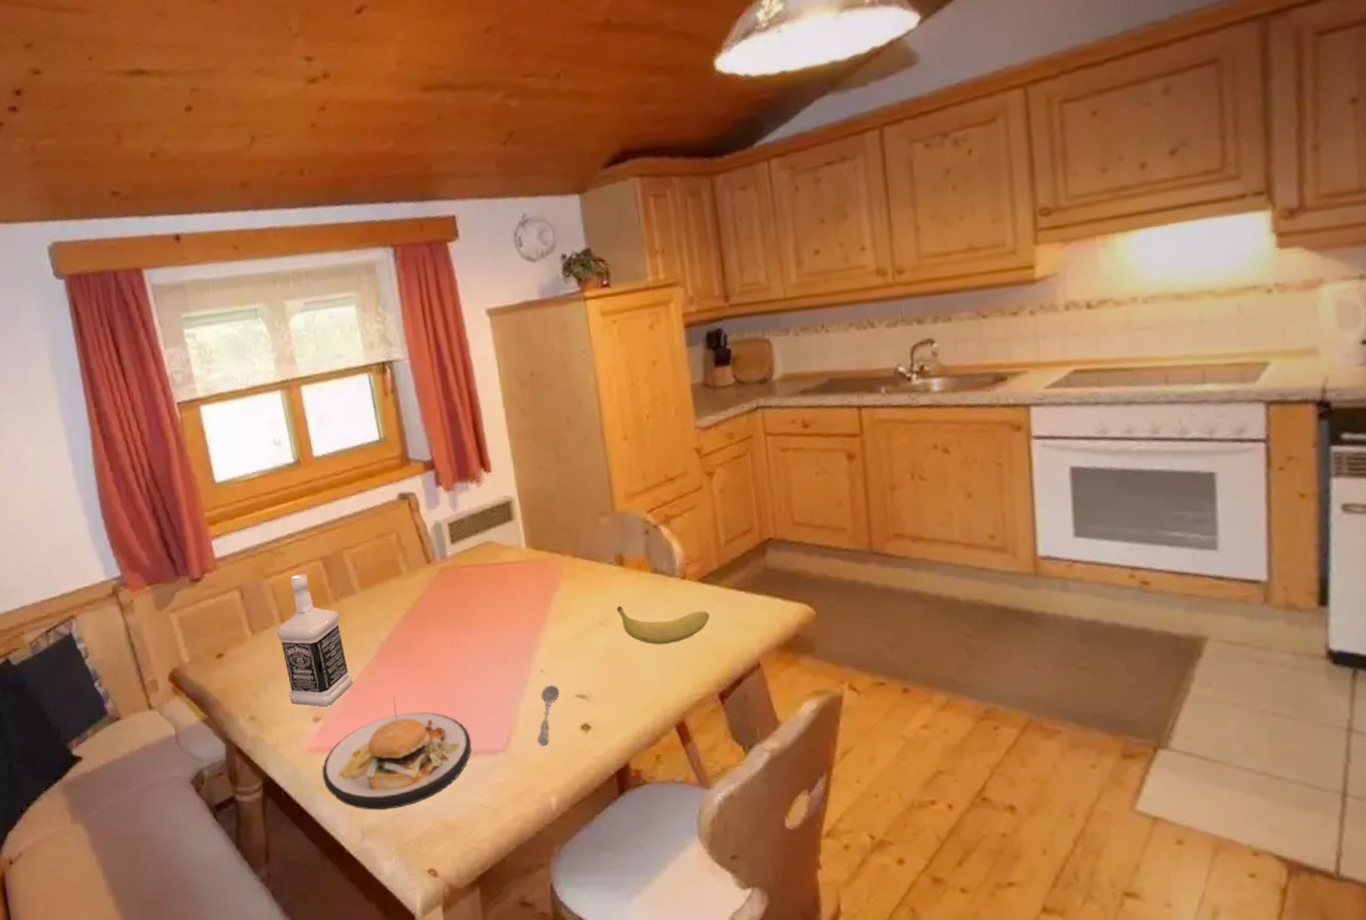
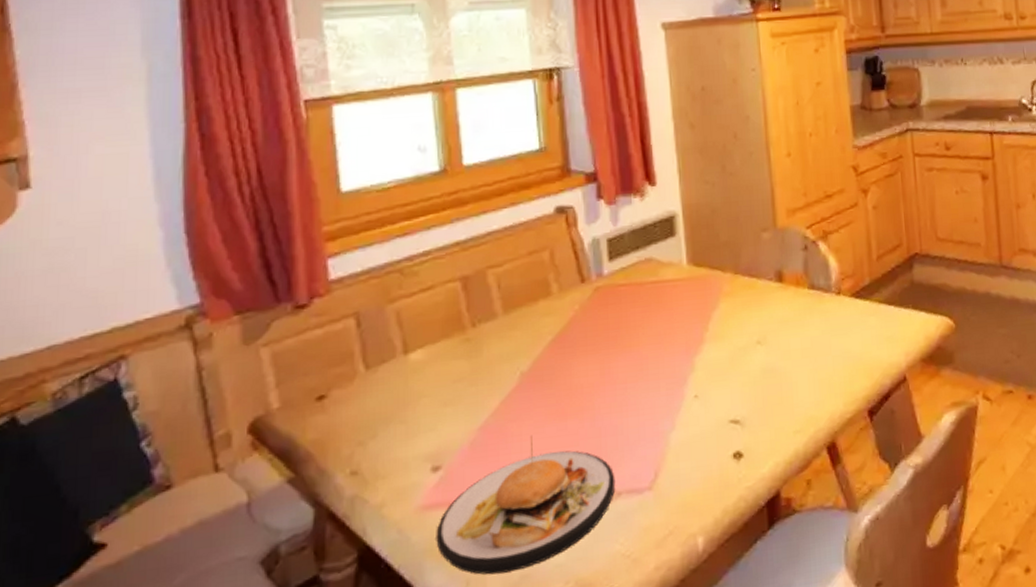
bottle: present [276,573,353,707] -> none [396,295,485,453]
soupspoon: present [537,685,560,745] -> none [687,411,713,480]
fruit: present [616,606,710,644] -> none [774,324,862,363]

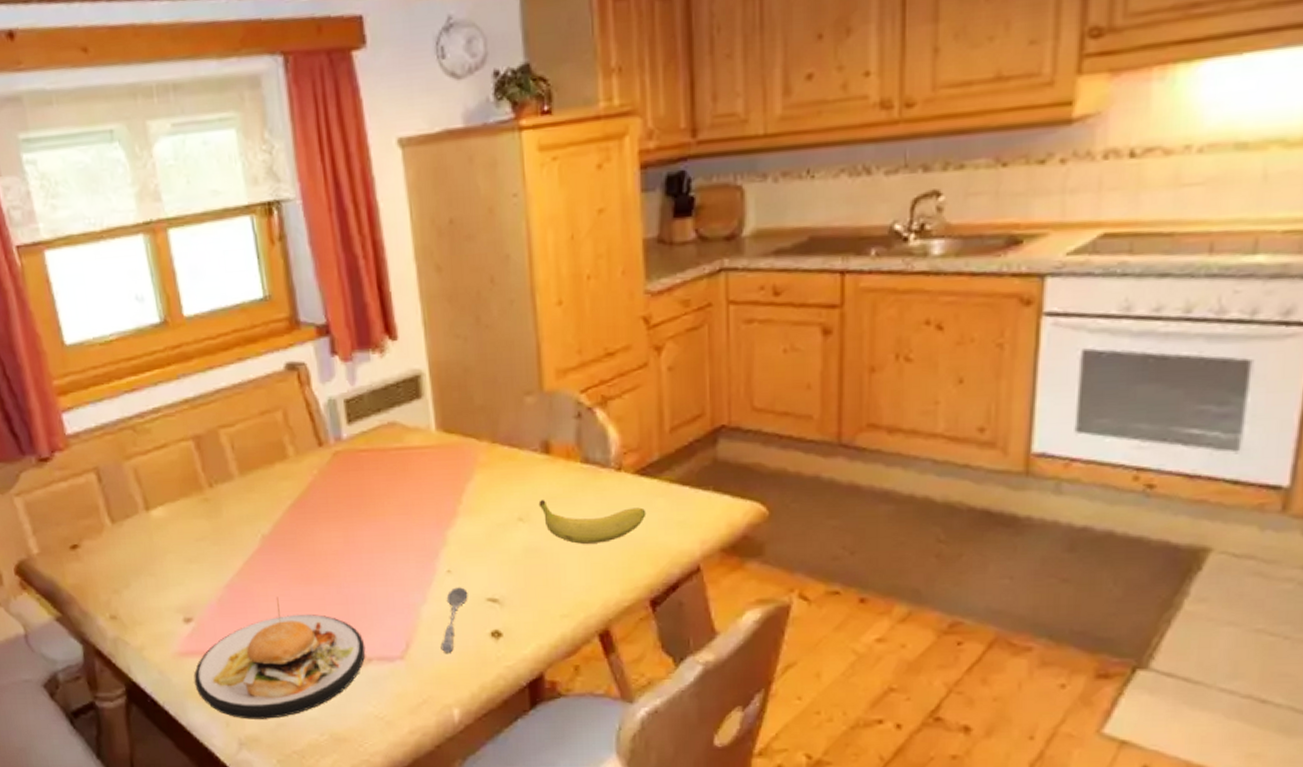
soupspoon: none [687,411,713,480] -> present [440,587,468,653]
fruit: none [774,324,862,363] -> present [538,500,647,544]

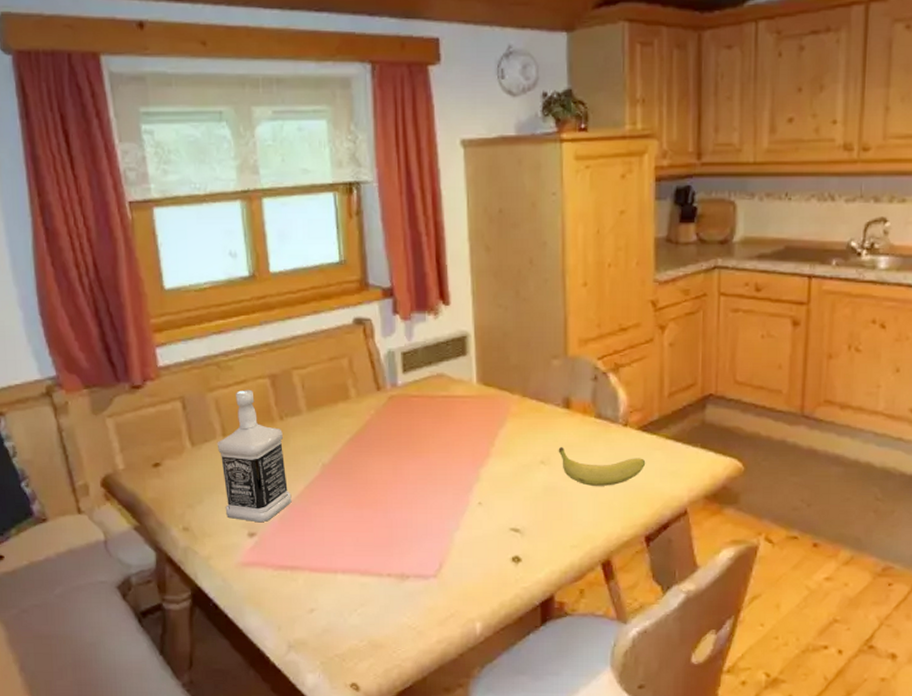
bottle: none [140,454,230,606] -> present [217,389,292,523]
plate: present [194,597,366,719] -> none [253,518,404,625]
soupspoon: present [440,587,468,653] -> none [469,517,495,574]

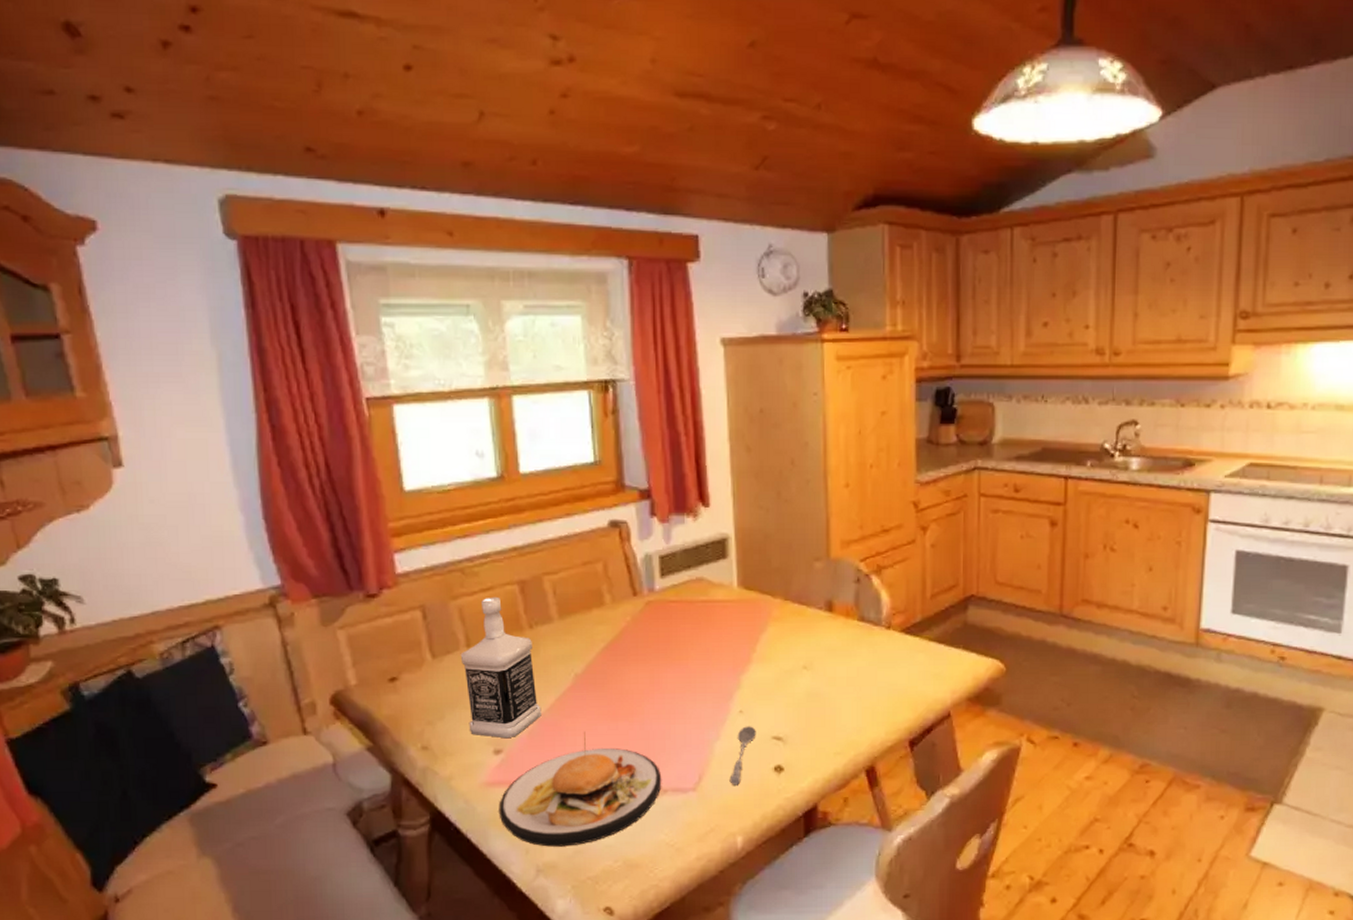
plate: none [253,518,404,625] -> present [498,731,662,847]
soupspoon: none [469,517,495,574] -> present [729,726,756,786]
fruit: present [558,447,646,486] -> none [821,651,909,690]

